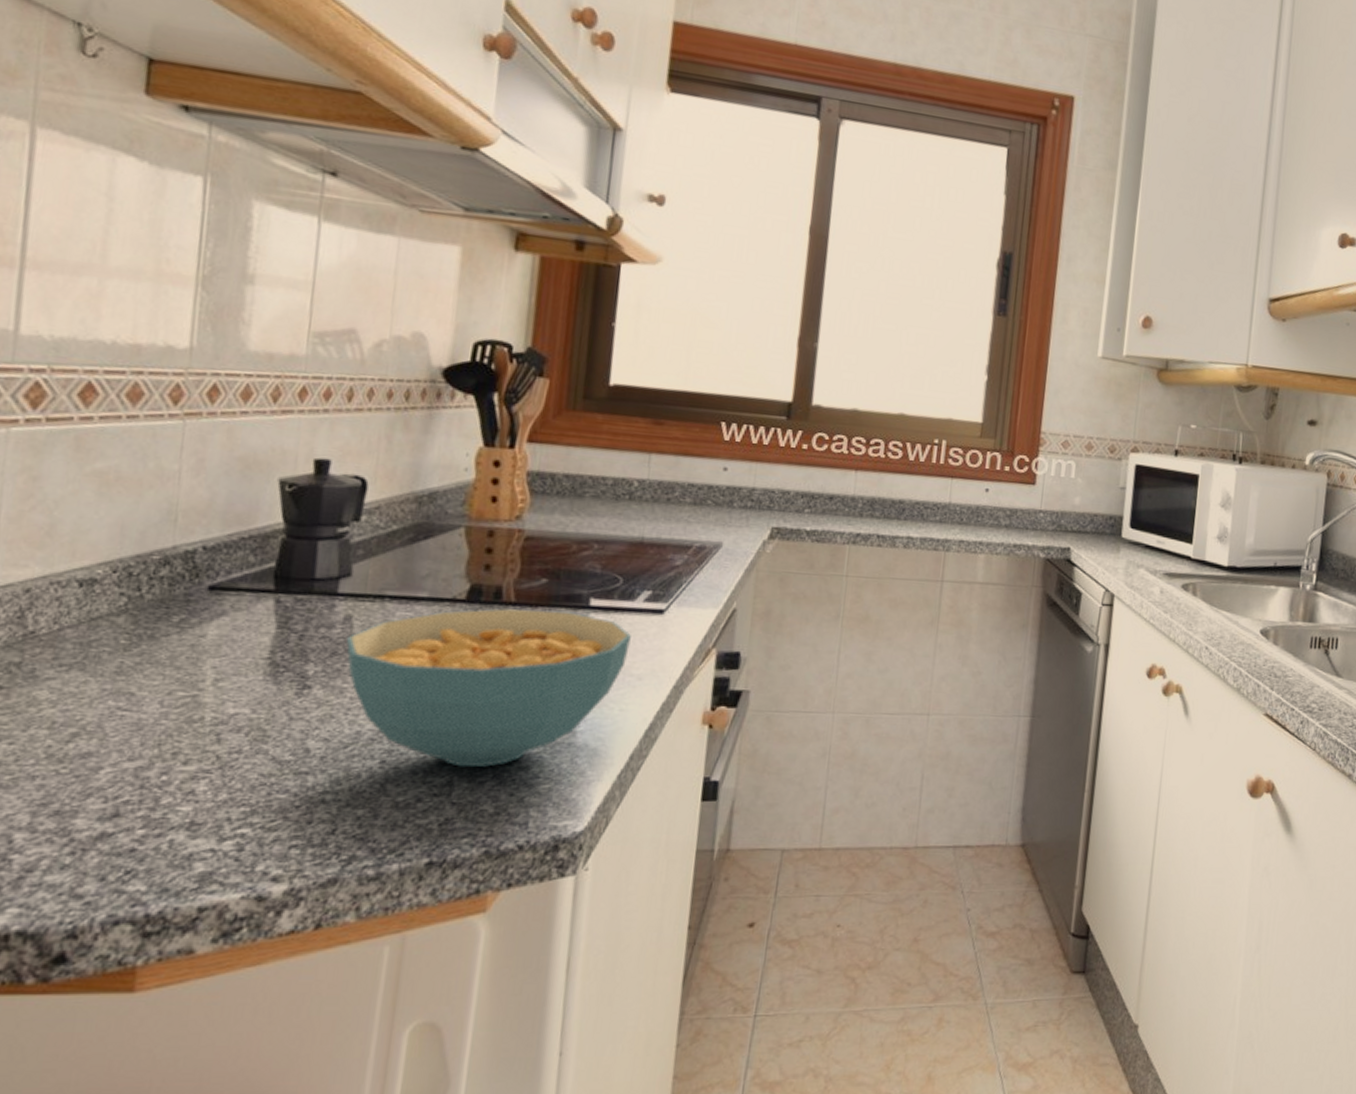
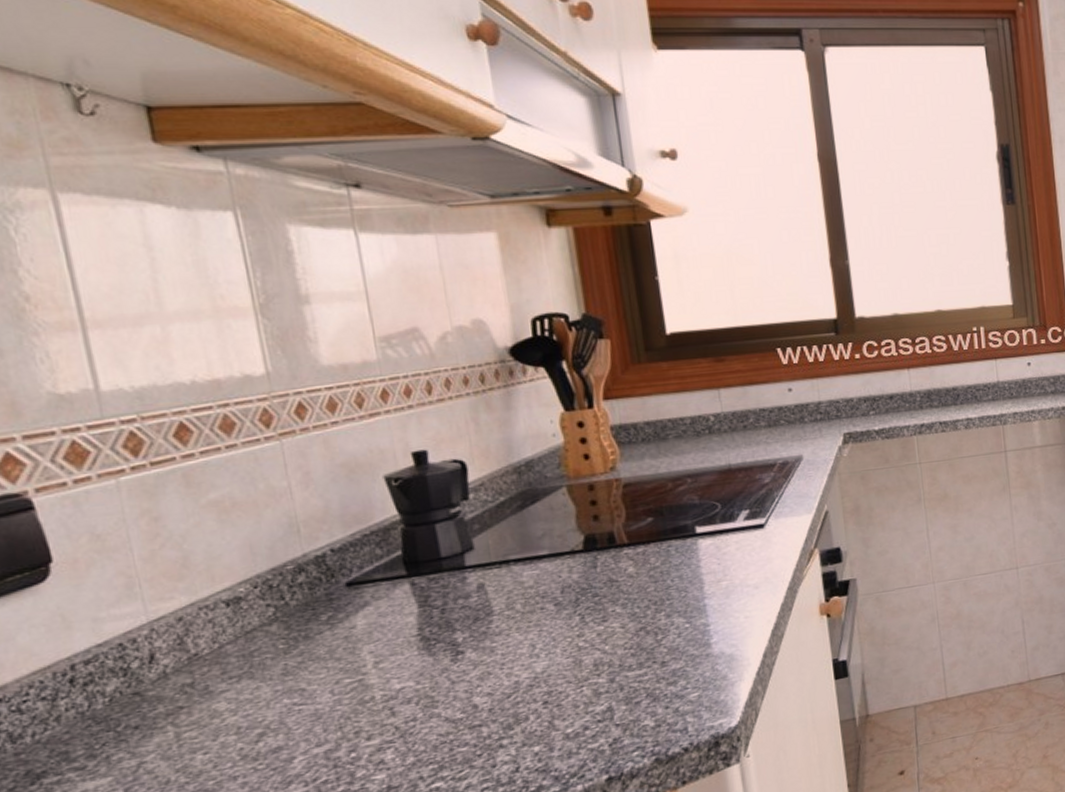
cereal bowl: present [346,608,631,768] -> none [485,542,741,694]

